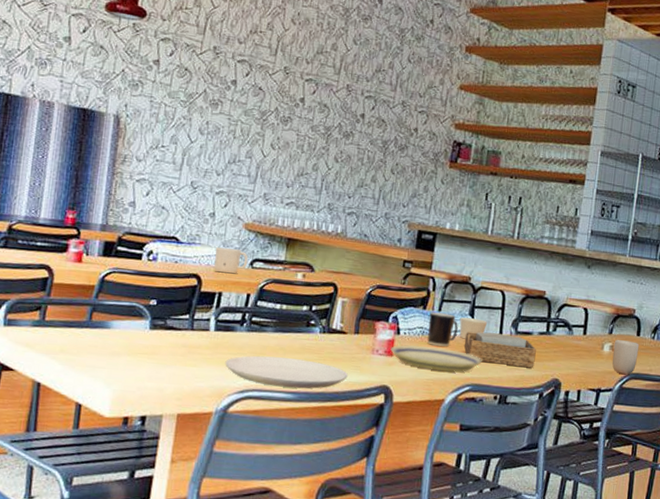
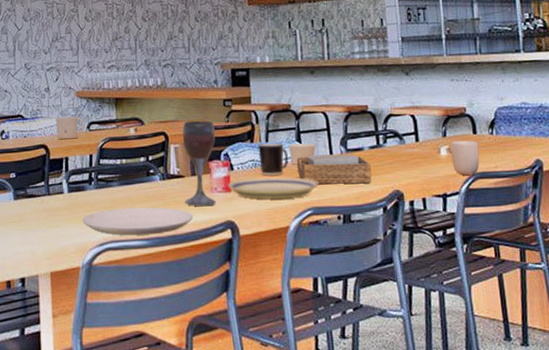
cup: none [341,276,389,368] -> present [182,120,216,207]

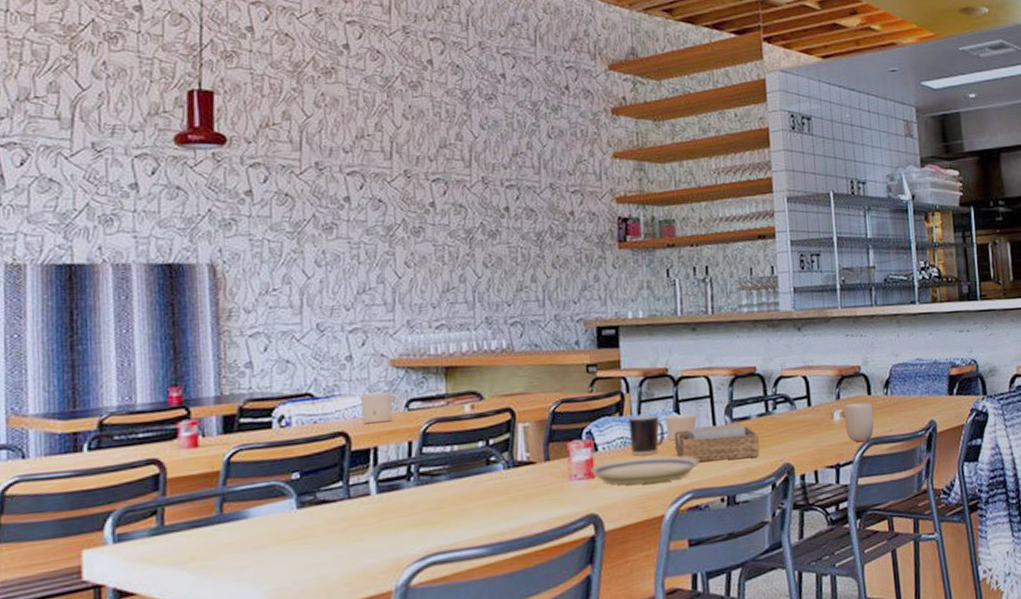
plate: present [82,207,193,236] -> none [396,503,546,545]
cup: present [182,120,216,207] -> none [533,391,576,500]

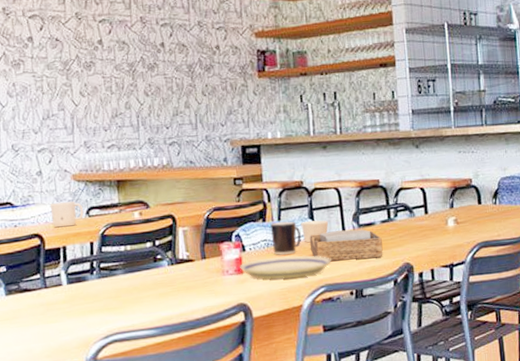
cup: present [844,402,874,442] -> none [457,211,484,245]

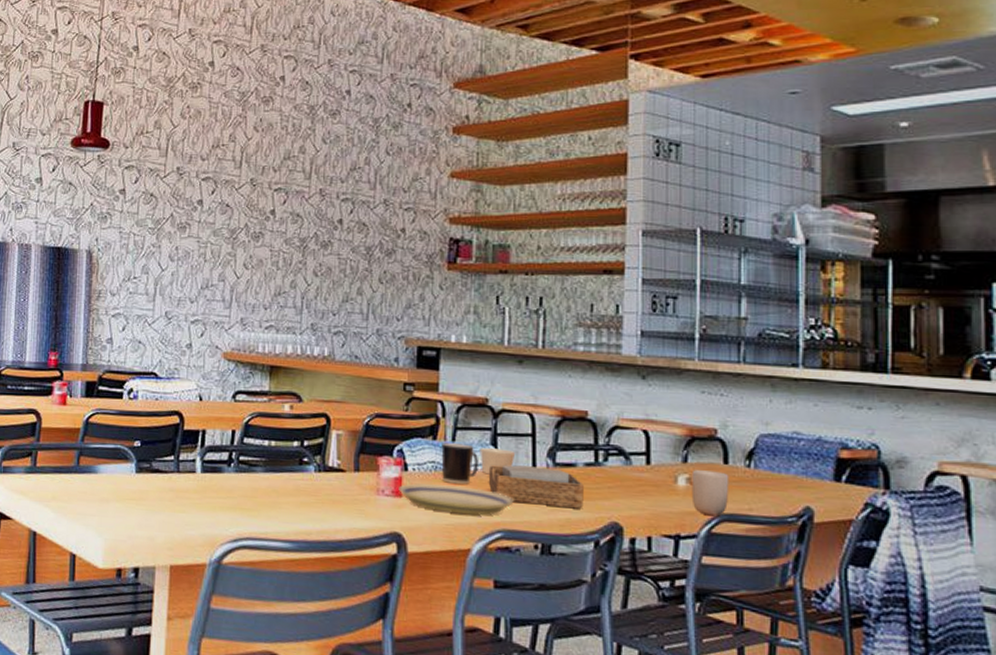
mug: present [49,201,84,228] -> none [195,380,230,409]
cup: none [457,211,484,245] -> present [691,470,729,515]

